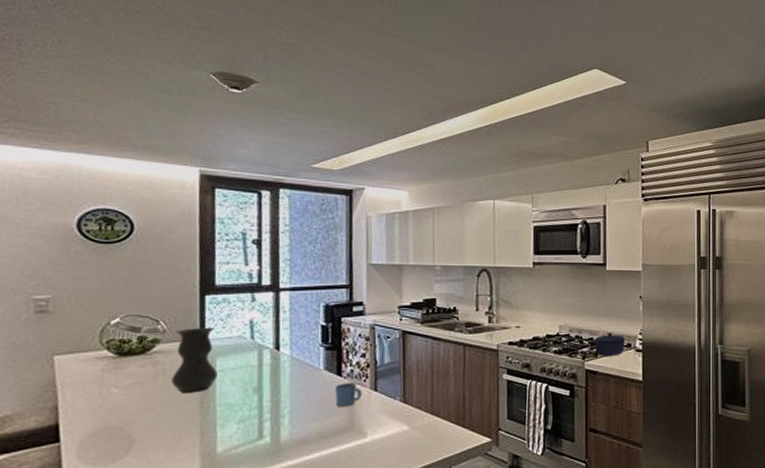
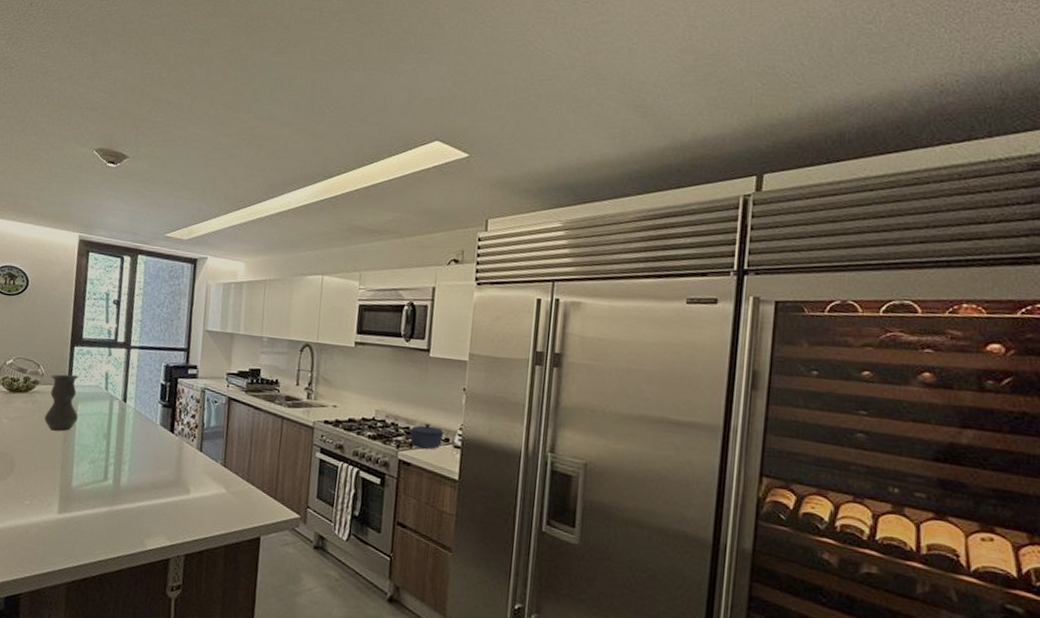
mug: present [334,382,362,408] -> none [167,440,190,463]

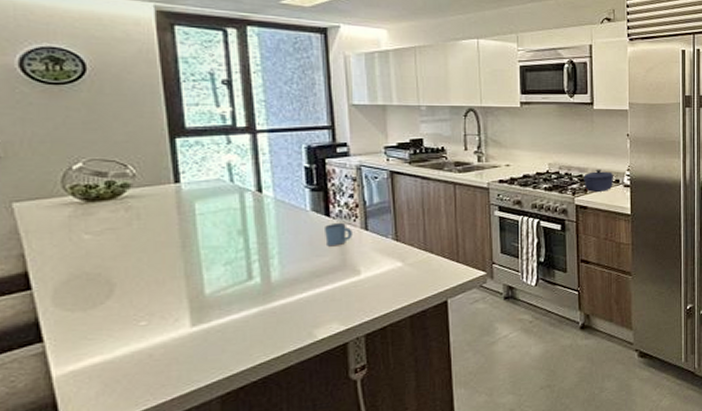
vase: present [44,374,79,432] -> none [147,170,198,239]
mug: none [167,440,190,463] -> present [323,222,353,248]

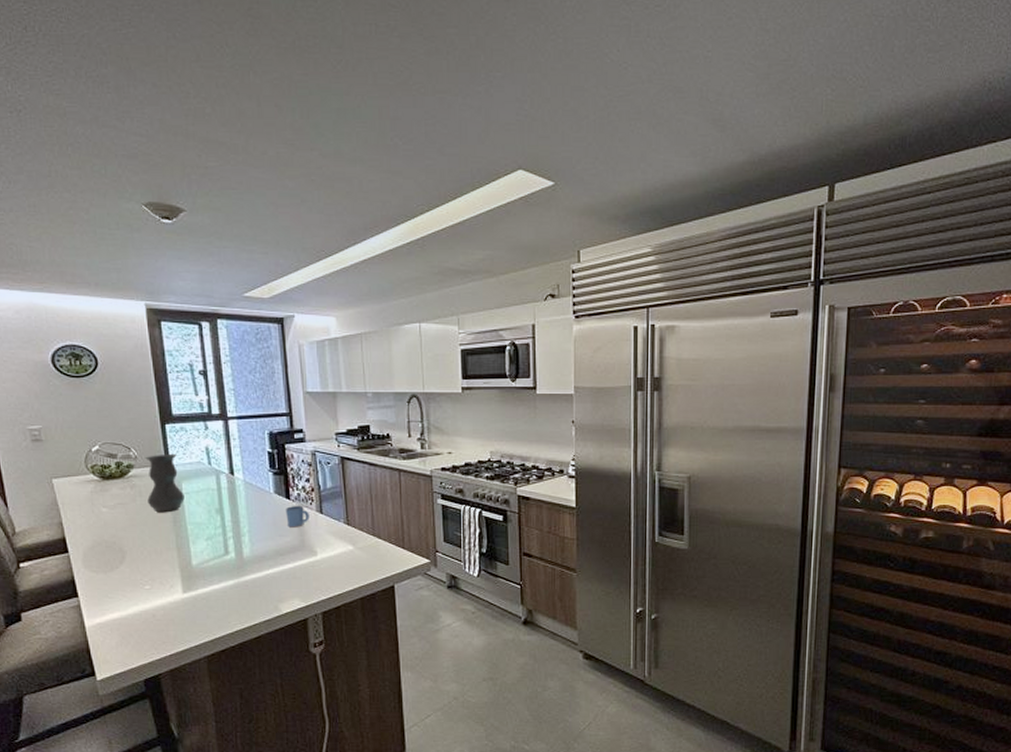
vase: none [147,170,198,239] -> present [145,453,185,514]
cooking pot: present [583,169,613,192] -> none [526,458,557,482]

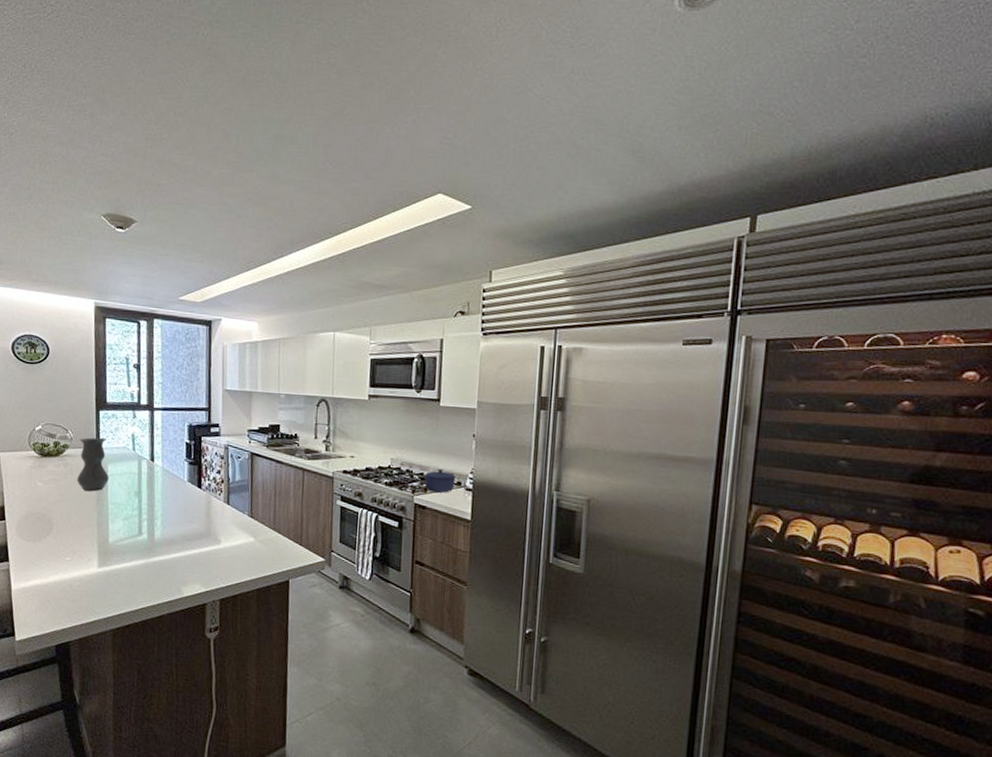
mug: present [285,505,309,529] -> none [196,494,217,517]
cooking pot: none [526,458,557,482] -> present [424,468,455,493]

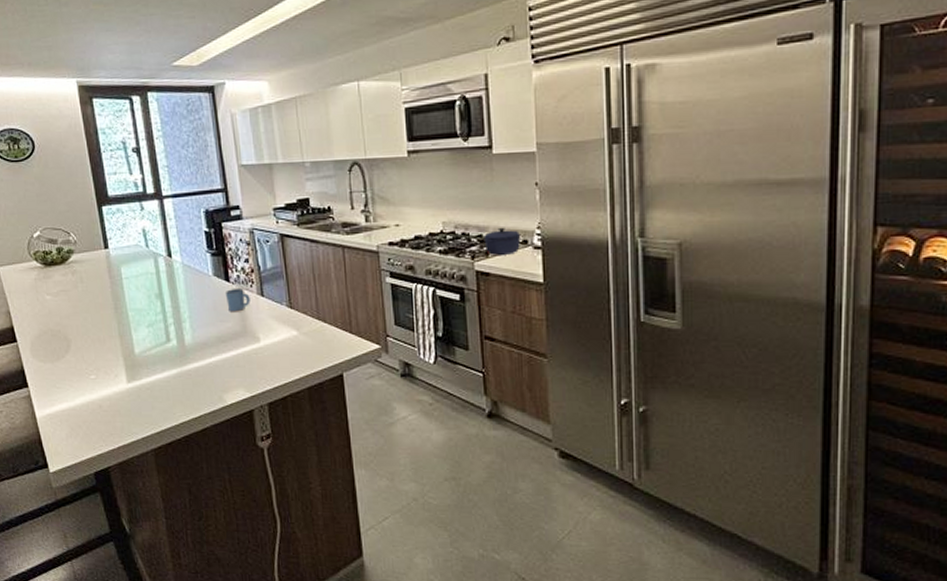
vase: present [77,437,109,492] -> none [84,237,124,301]
mug: none [196,494,217,517] -> present [224,287,251,314]

